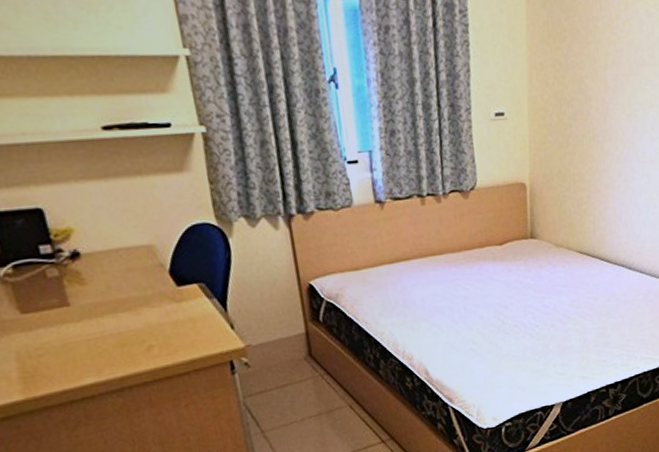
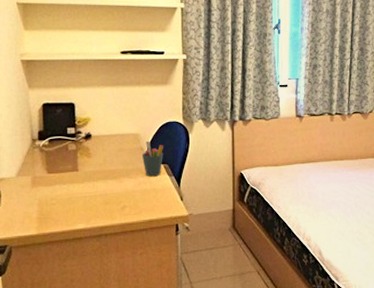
pen holder: none [162,253,197,302] -> present [141,141,163,176]

